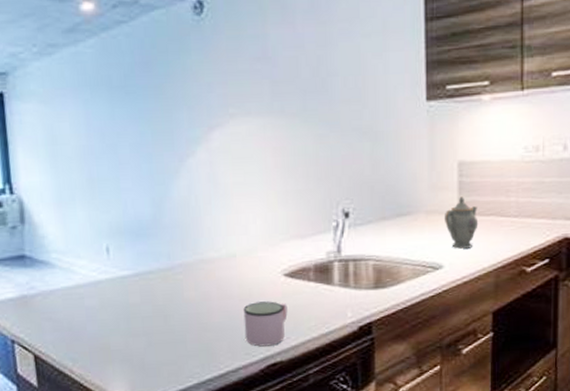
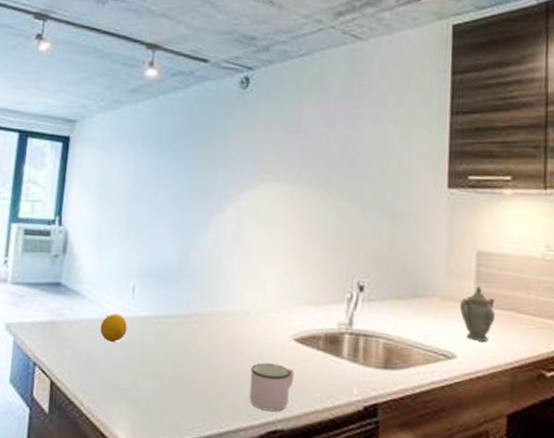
fruit: none [78,278,108,307] -> present [100,314,127,342]

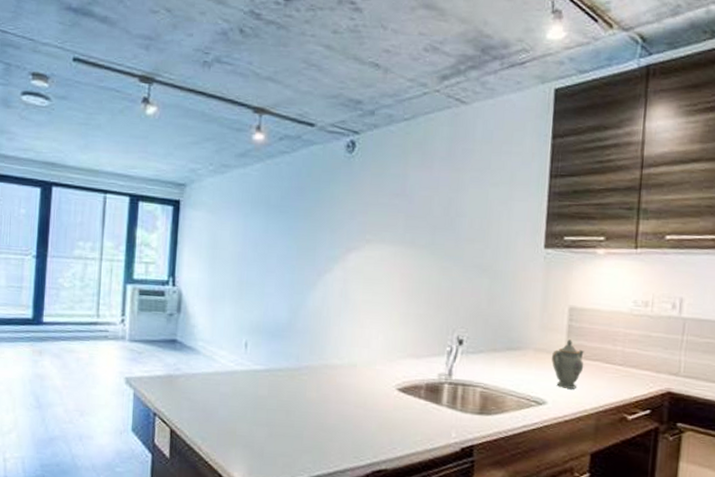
fruit: present [100,314,127,342] -> none [215,368,241,393]
mug: present [249,362,294,412] -> none [355,410,397,454]

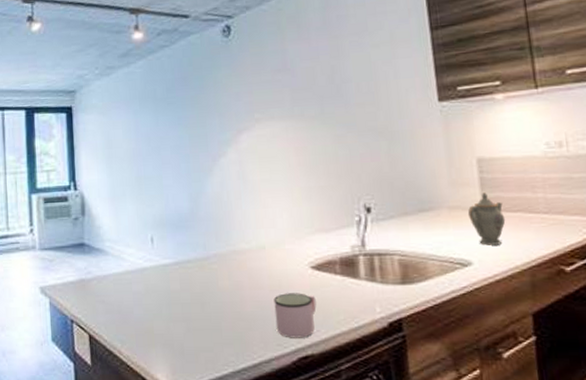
mug: none [355,410,397,454] -> present [274,293,317,338]

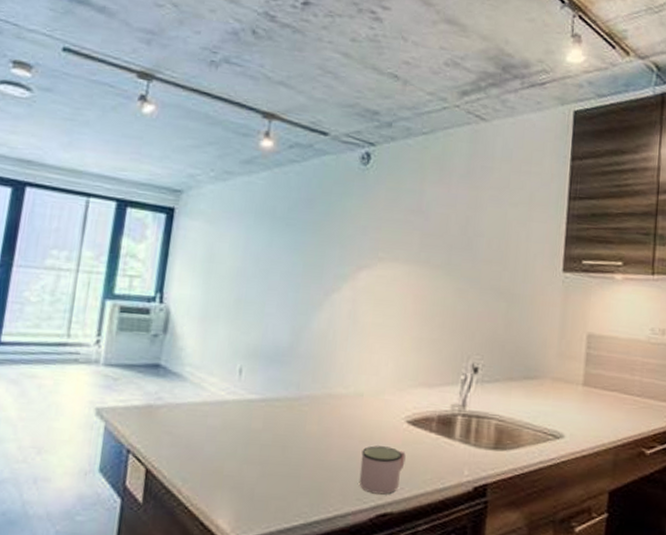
teapot: present [467,192,506,246] -> none [568,368,602,422]

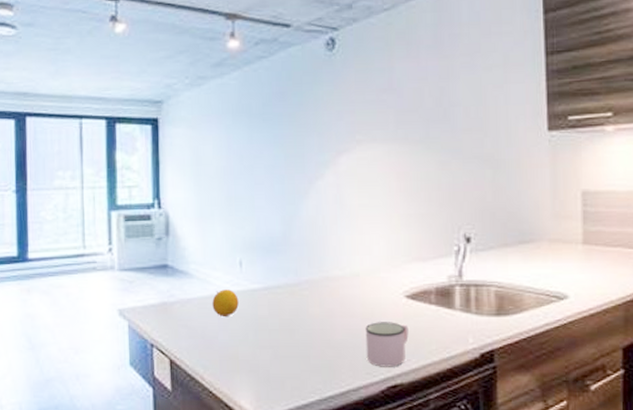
fruit: none [202,397,233,426] -> present [212,289,239,316]

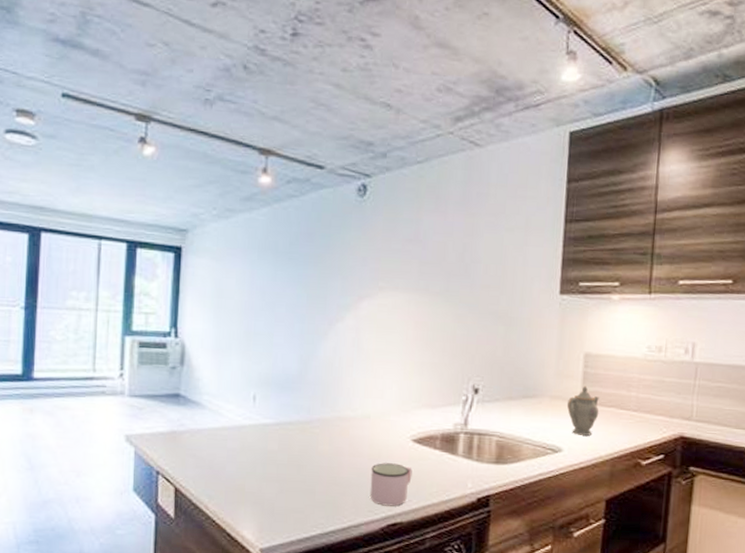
fruit: present [212,289,239,316] -> none [222,422,249,449]
teapot: none [568,226,605,279] -> present [566,386,599,436]

